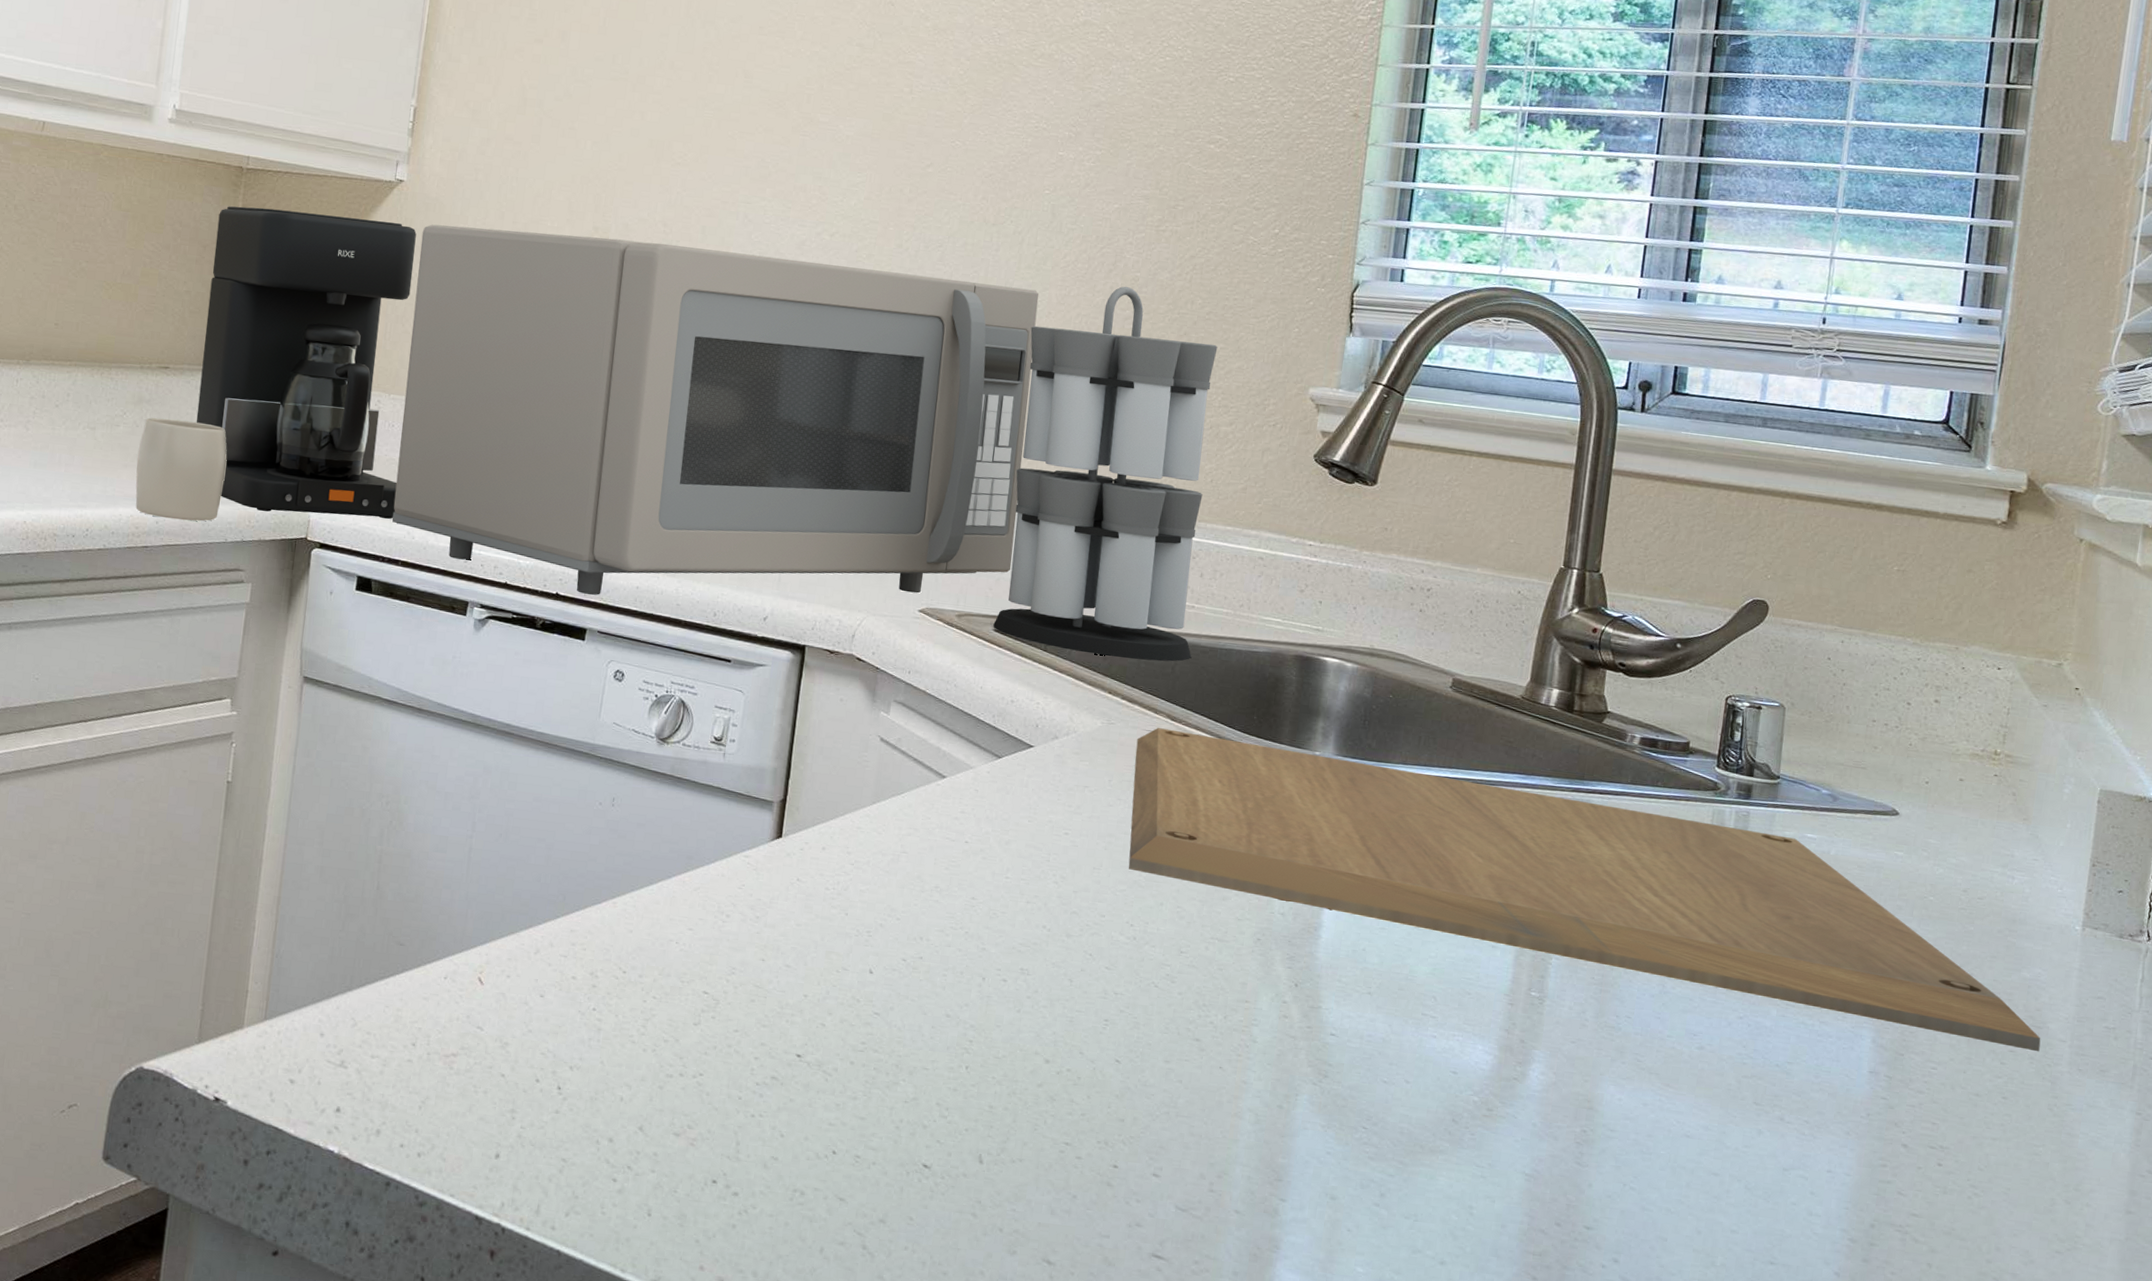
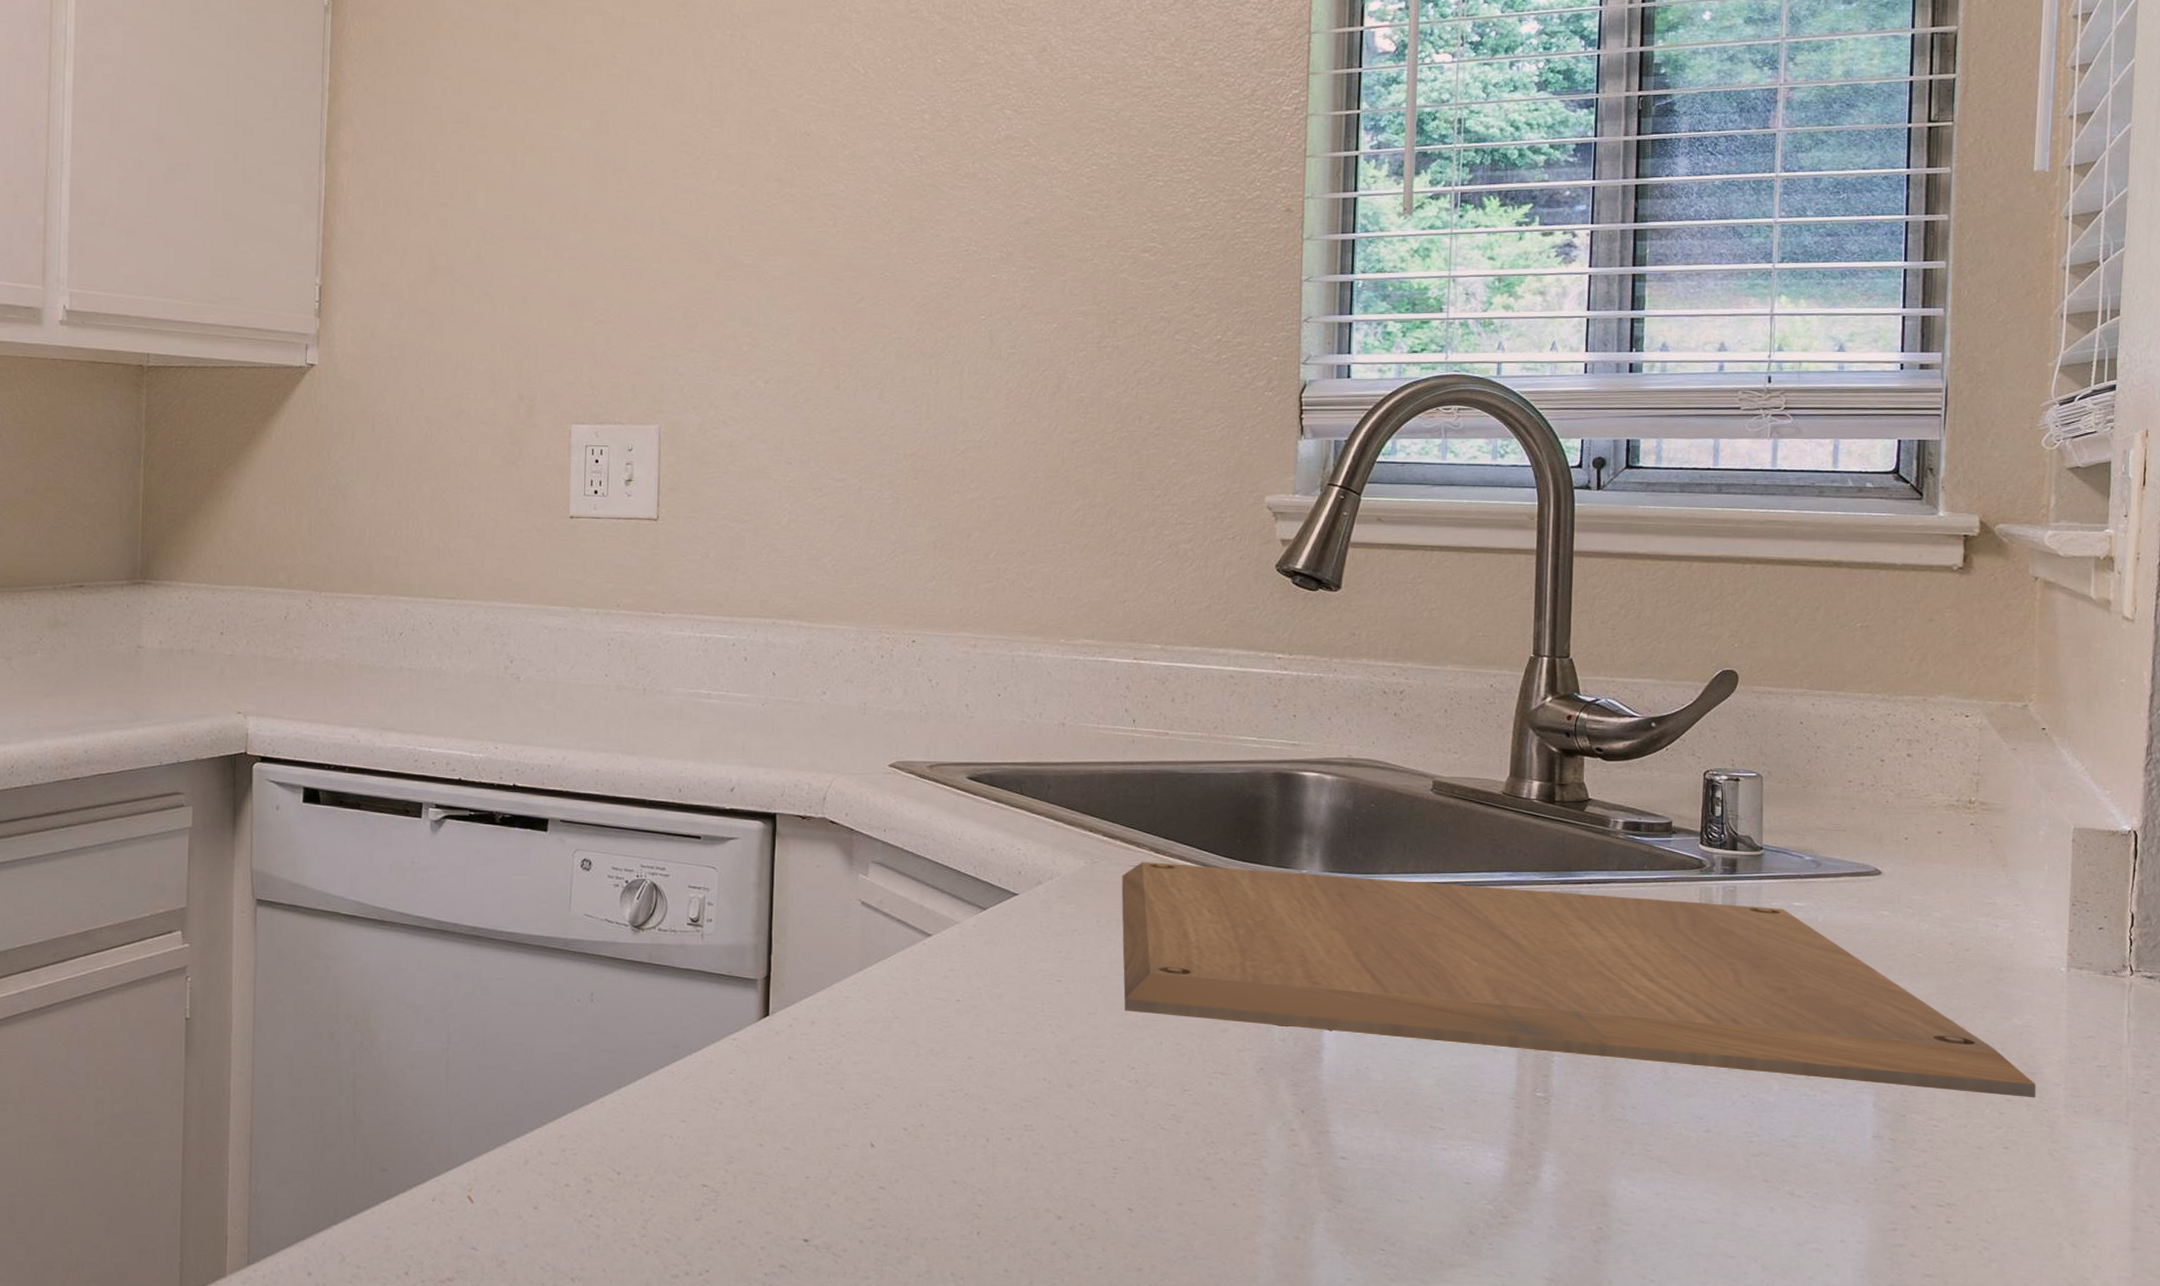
mug: present [135,417,228,521] -> none [58,640,155,747]
coffee maker: present [196,206,417,519] -> none [118,407,338,728]
microwave: present [391,224,1039,595] -> none [334,406,984,784]
spice rack: present [993,286,1218,662] -> none [966,408,1170,794]

